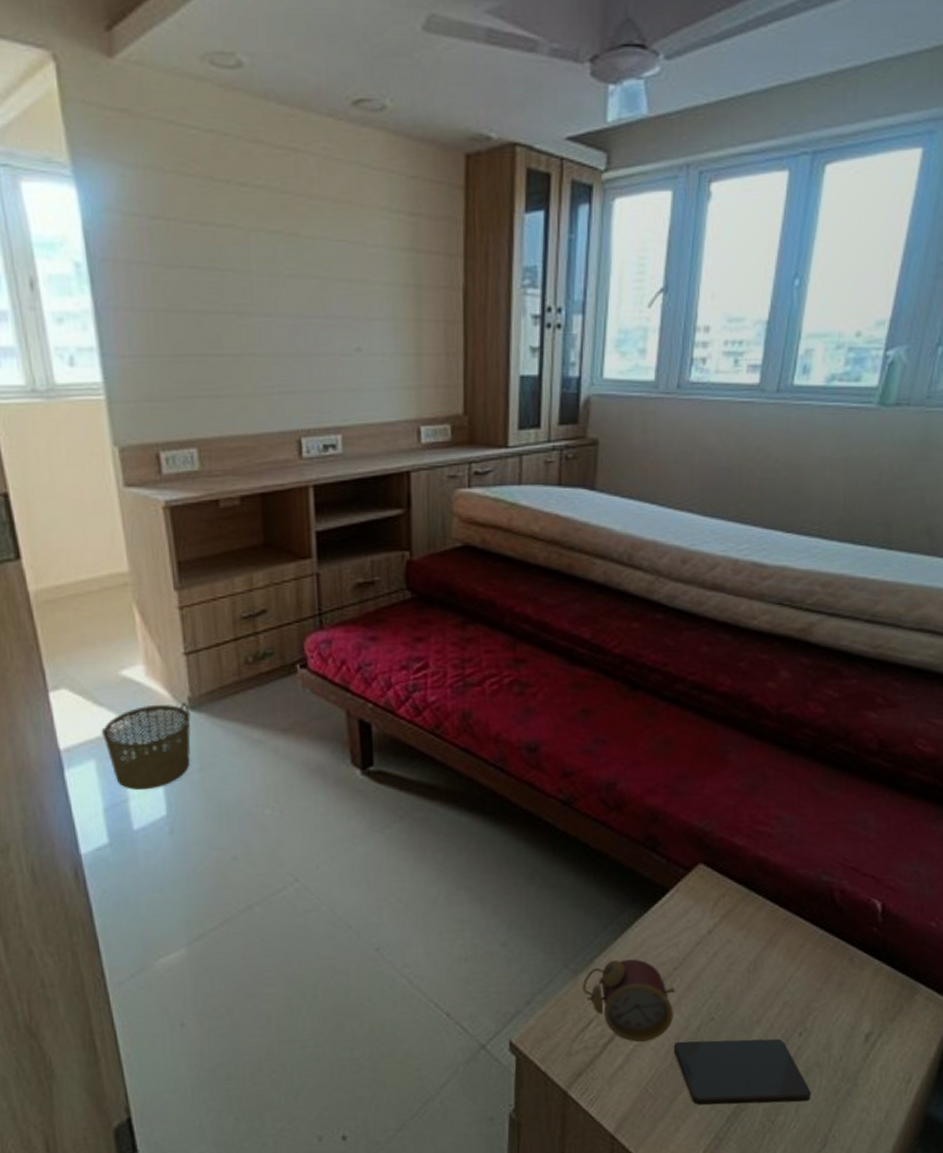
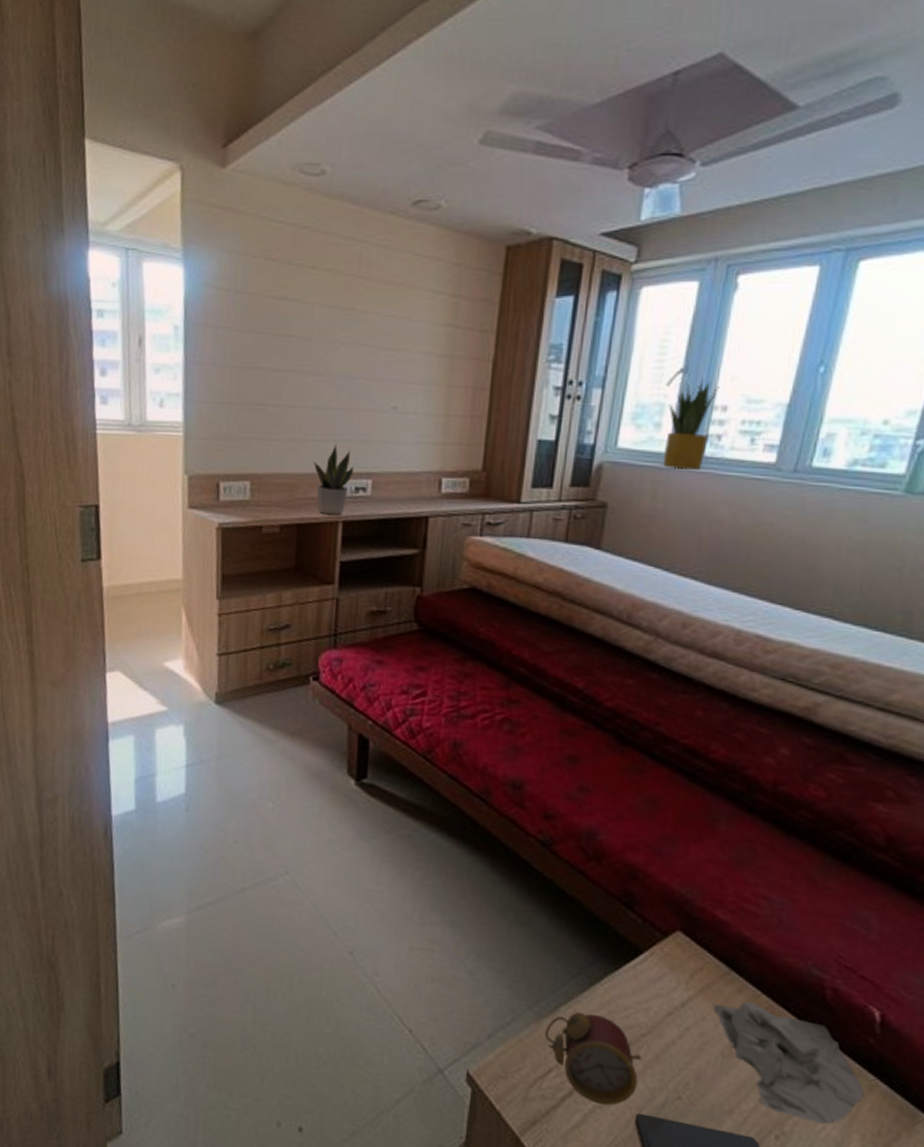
basket: present [101,701,191,790] -> none [142,694,216,768]
potted plant: none [270,395,320,480] -> present [313,443,354,516]
planter: none [650,298,701,399] -> present [662,378,720,470]
tissue: none [736,916,871,1014] -> present [712,1001,864,1125]

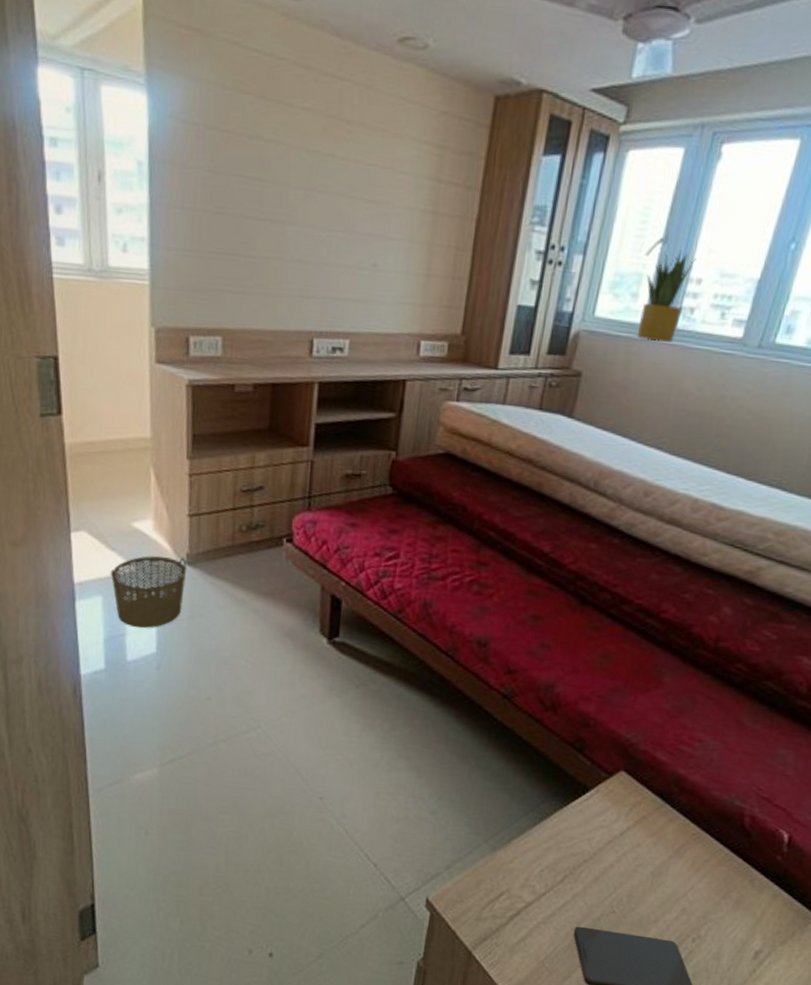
basket: none [142,694,216,768] -> present [110,555,187,628]
potted plant: present [313,443,354,516] -> none [288,300,331,376]
alarm clock: present [545,1012,641,1105] -> none [498,844,582,921]
tissue: present [712,1001,864,1125] -> none [647,829,769,928]

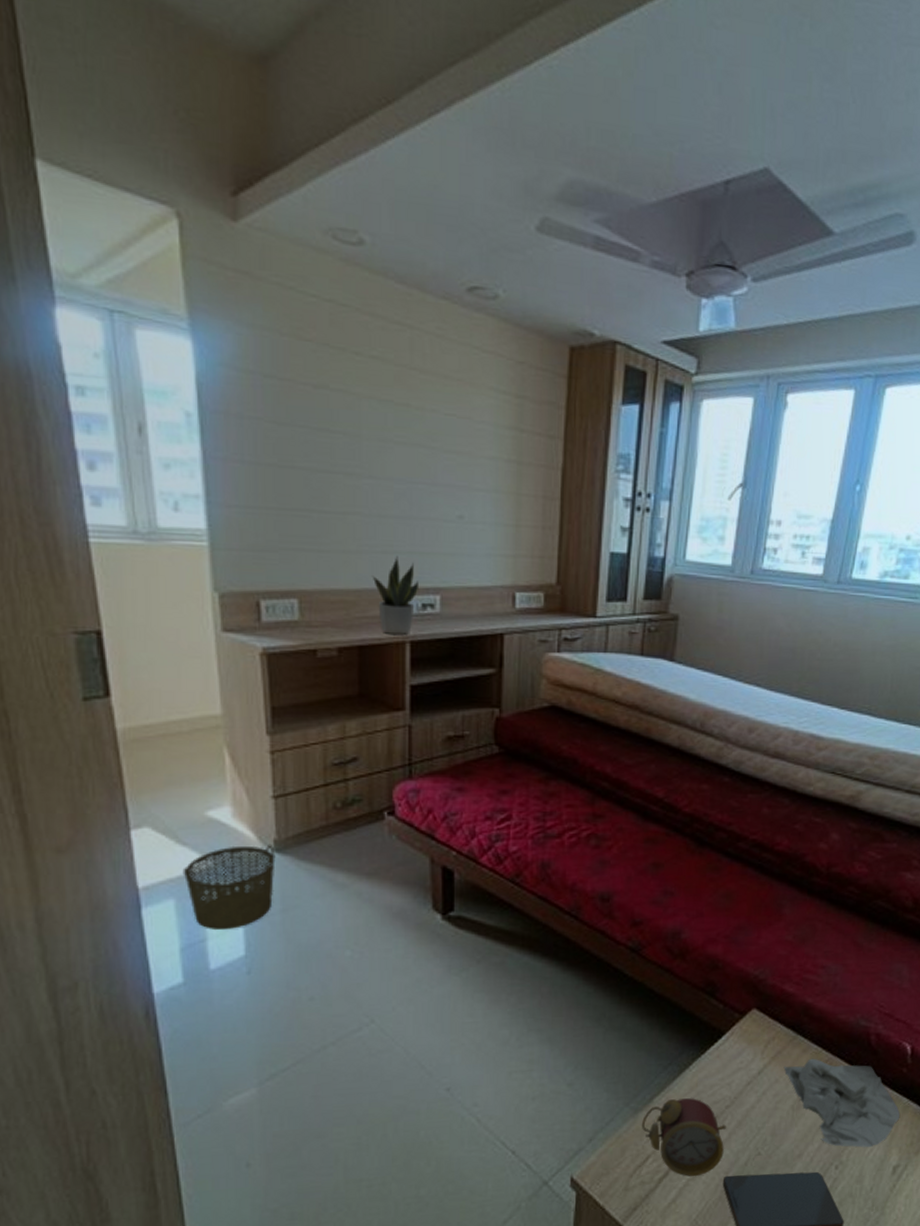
potted plant: none [288,300,331,376] -> present [372,555,420,636]
alarm clock: none [498,844,582,921] -> present [642,1098,726,1177]
planter: present [636,250,696,342] -> none [727,493,774,582]
tissue: none [647,829,769,928] -> present [783,1058,900,1148]

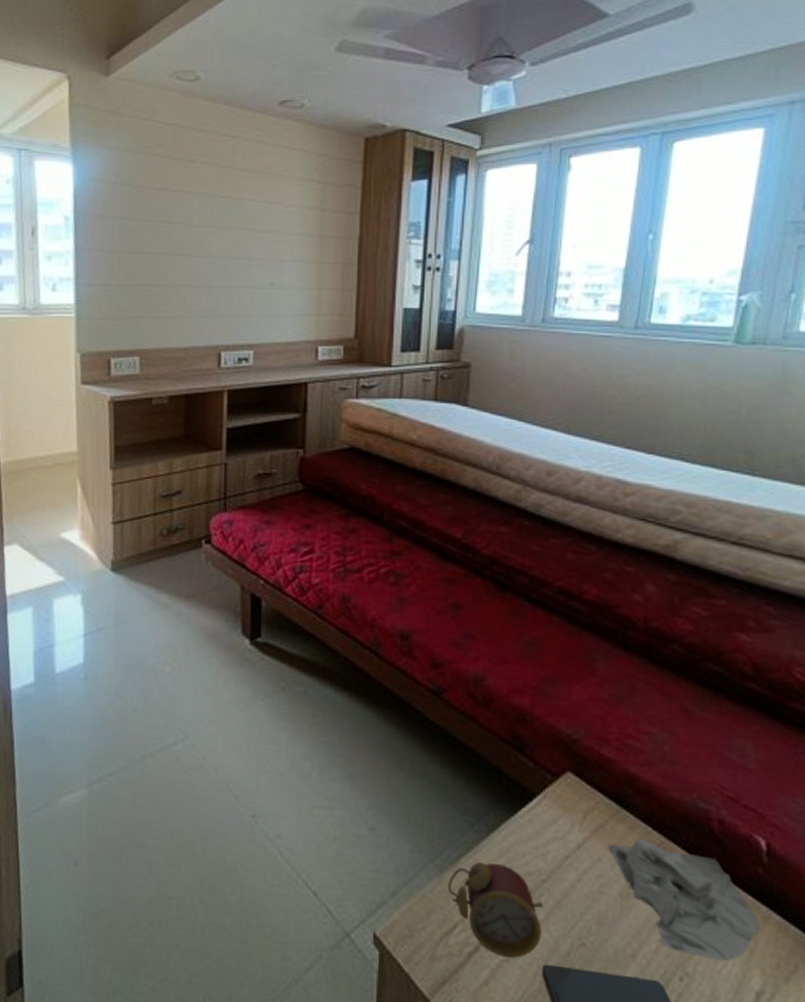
basket: present [182,844,276,929] -> none [40,564,112,638]
potted plant: present [372,555,420,636] -> none [198,318,237,386]

